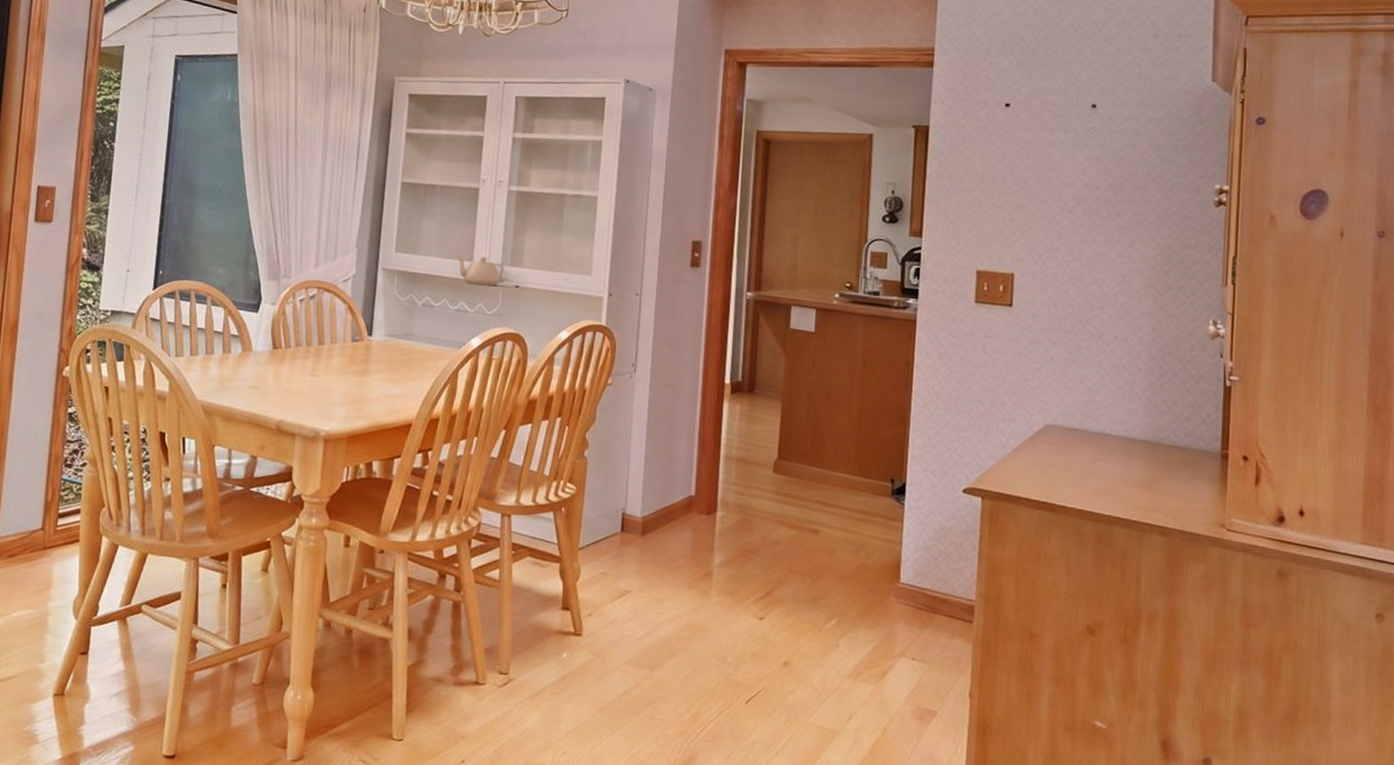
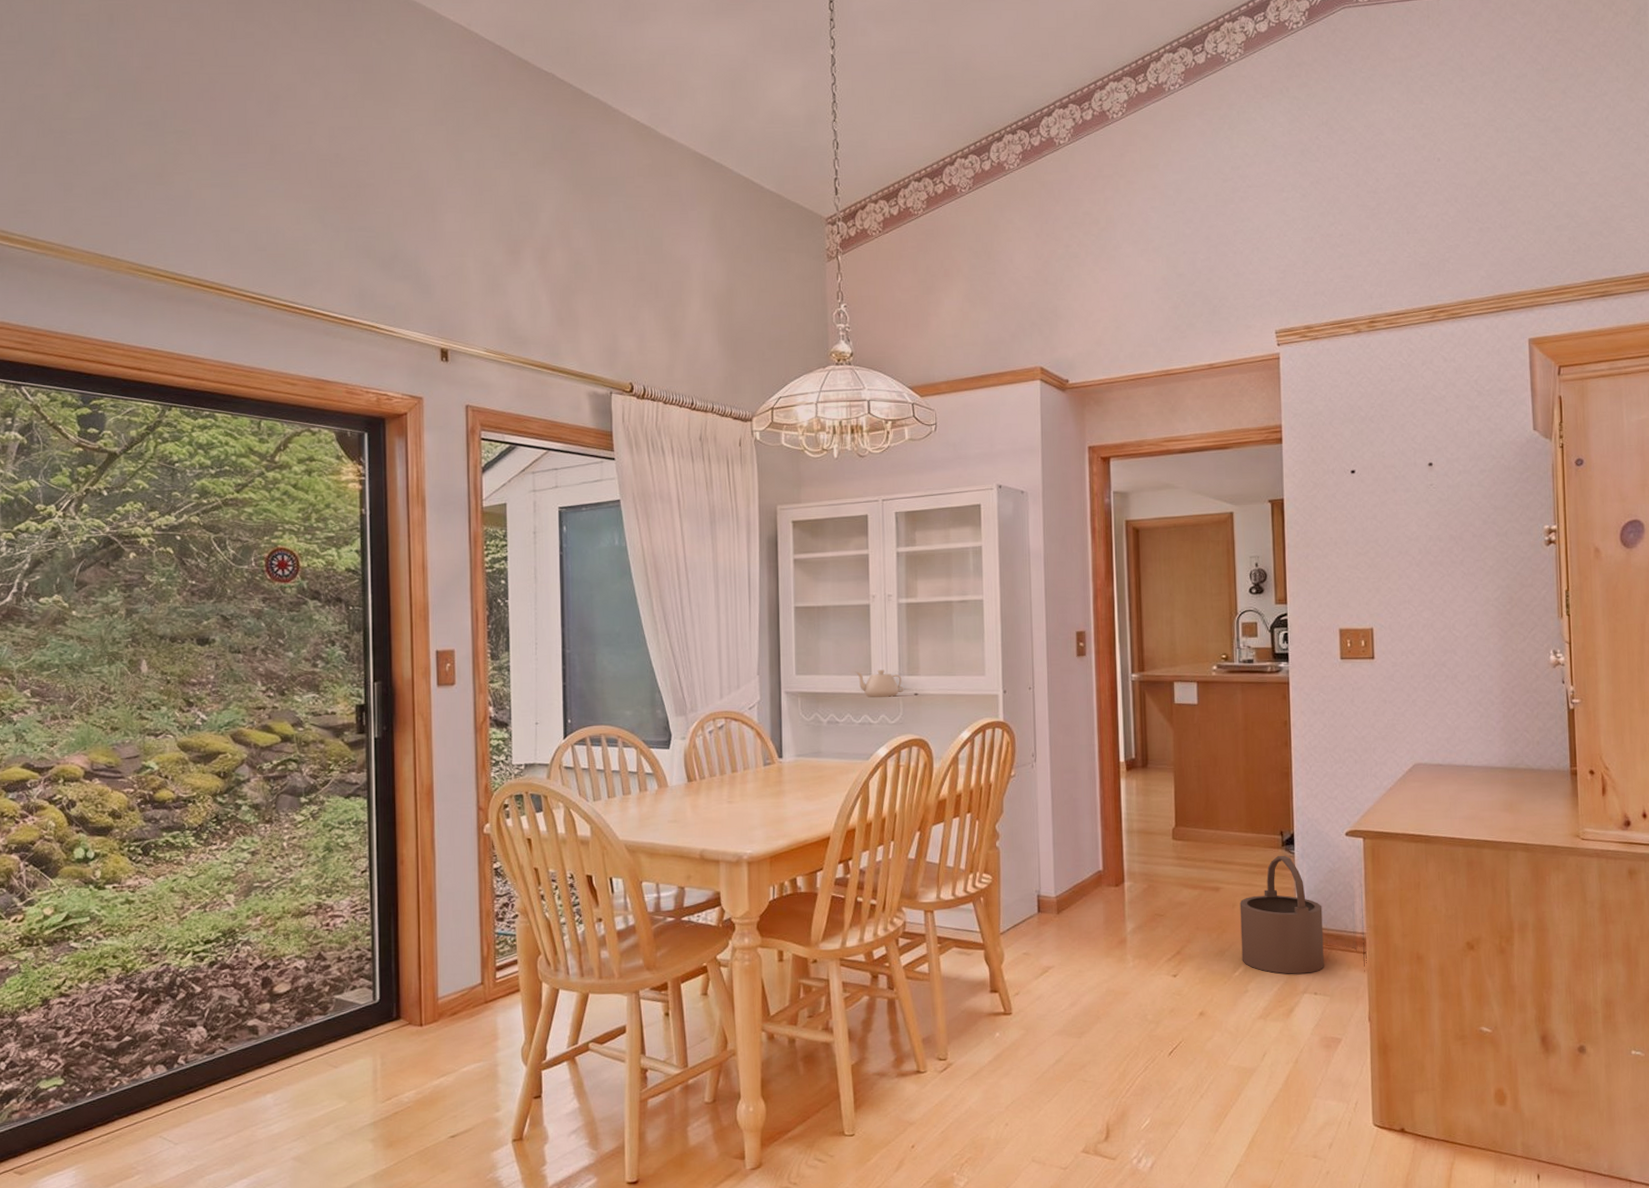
wooden bucket: none [835,504,929,636] -> present [1240,855,1324,974]

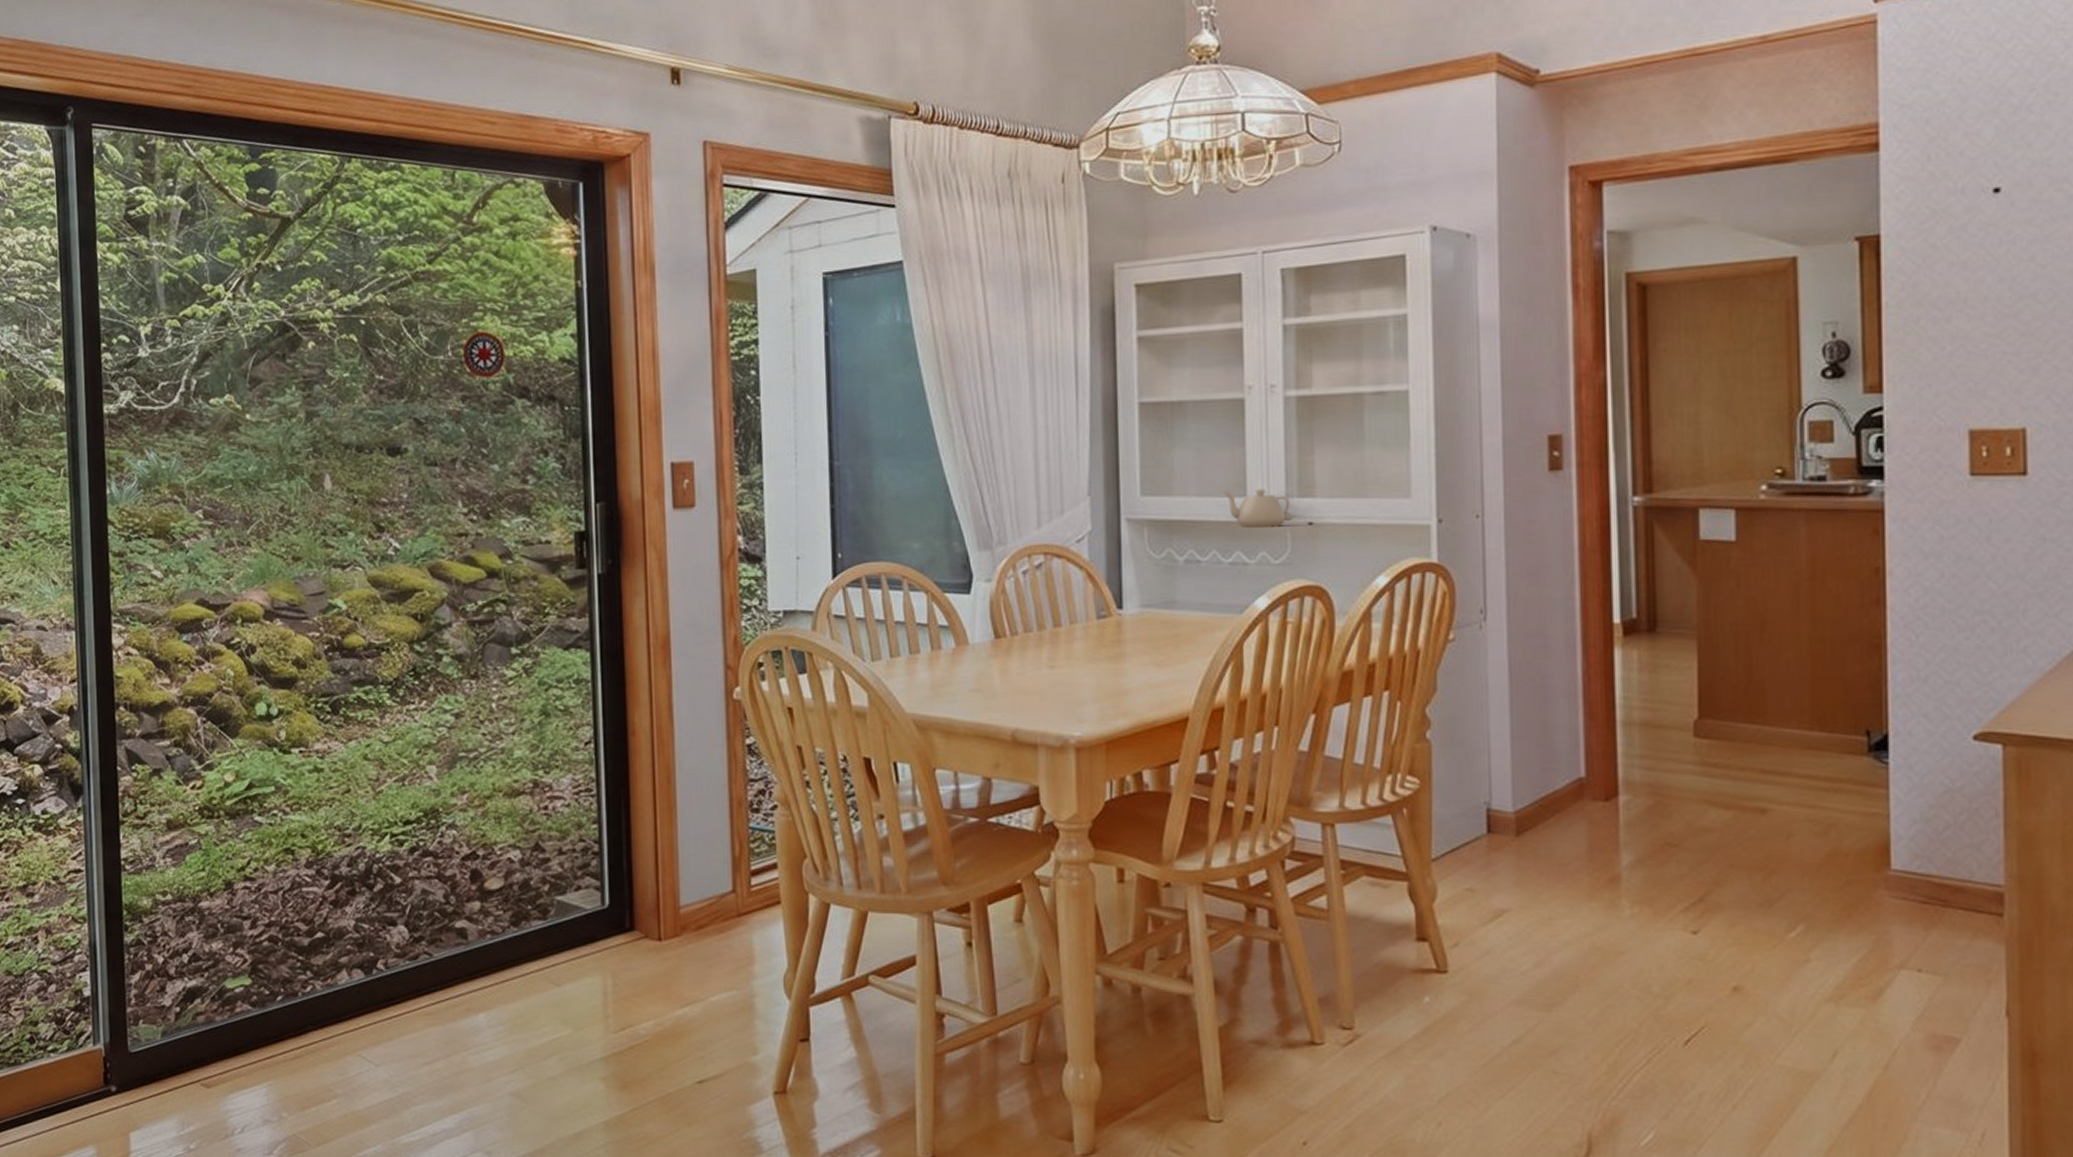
wooden bucket: present [1240,855,1324,974] -> none [1799,765,1935,940]

